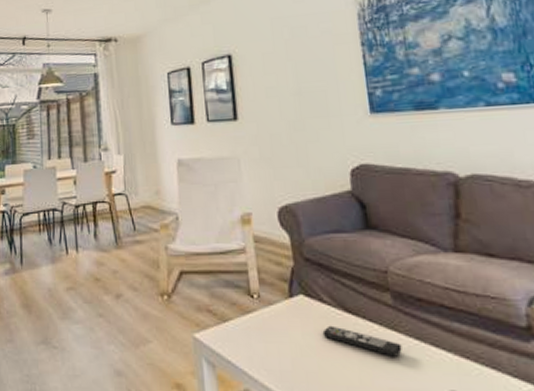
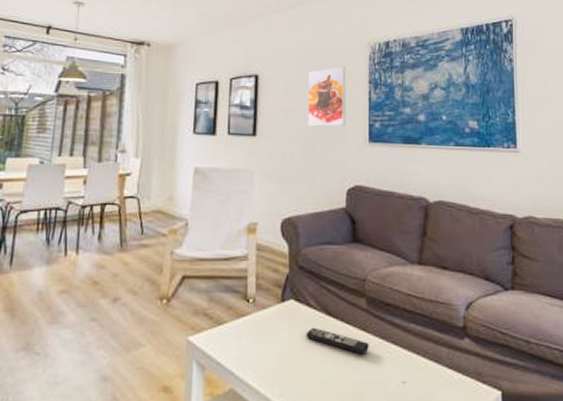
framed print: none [286,31,339,104] -> present [307,67,346,127]

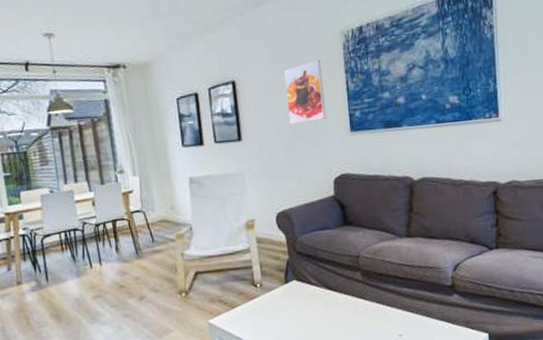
remote control: present [306,327,369,354] -> none [310,300,367,318]

